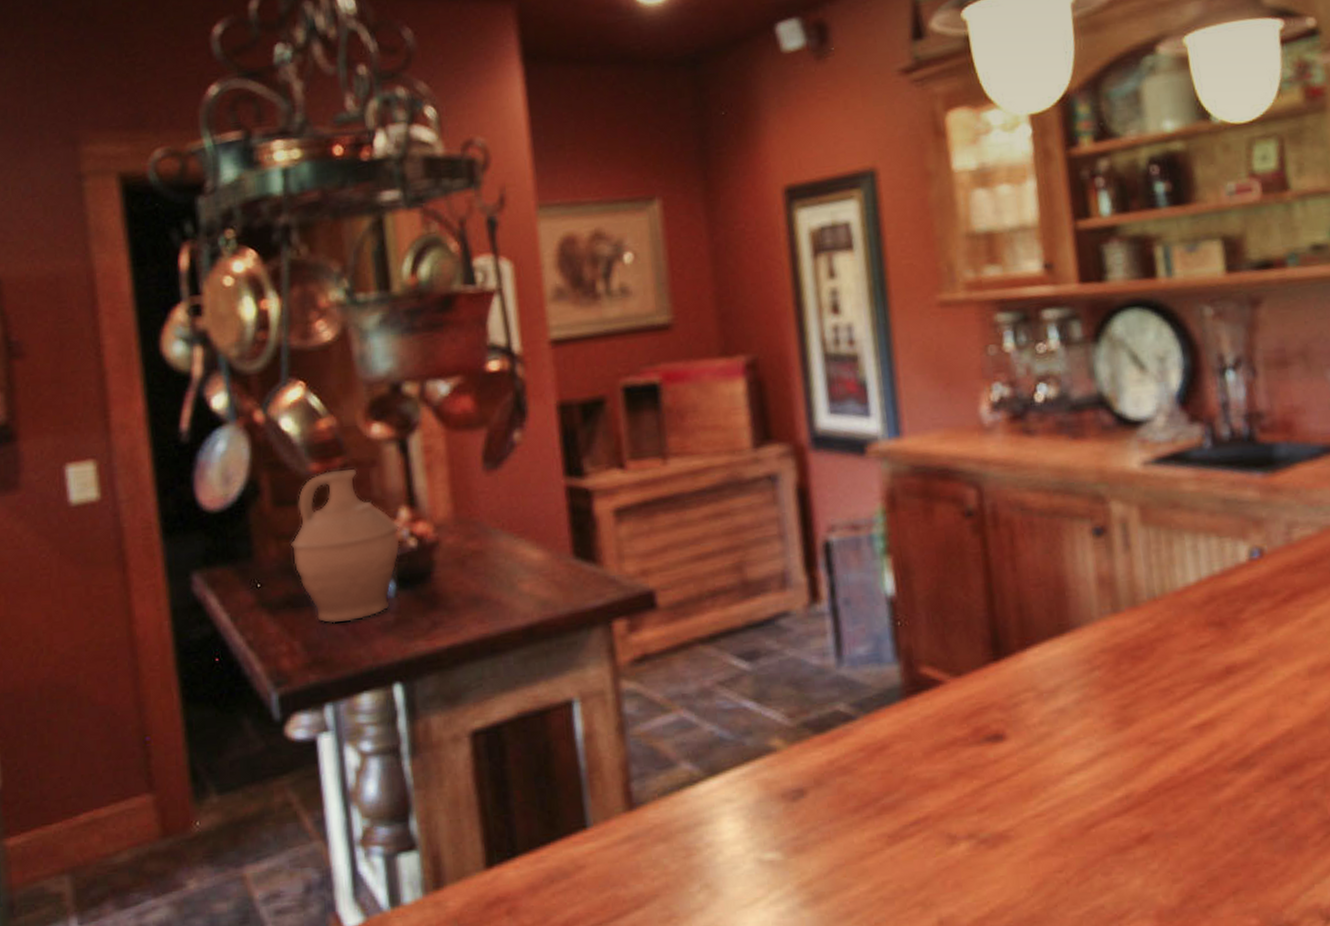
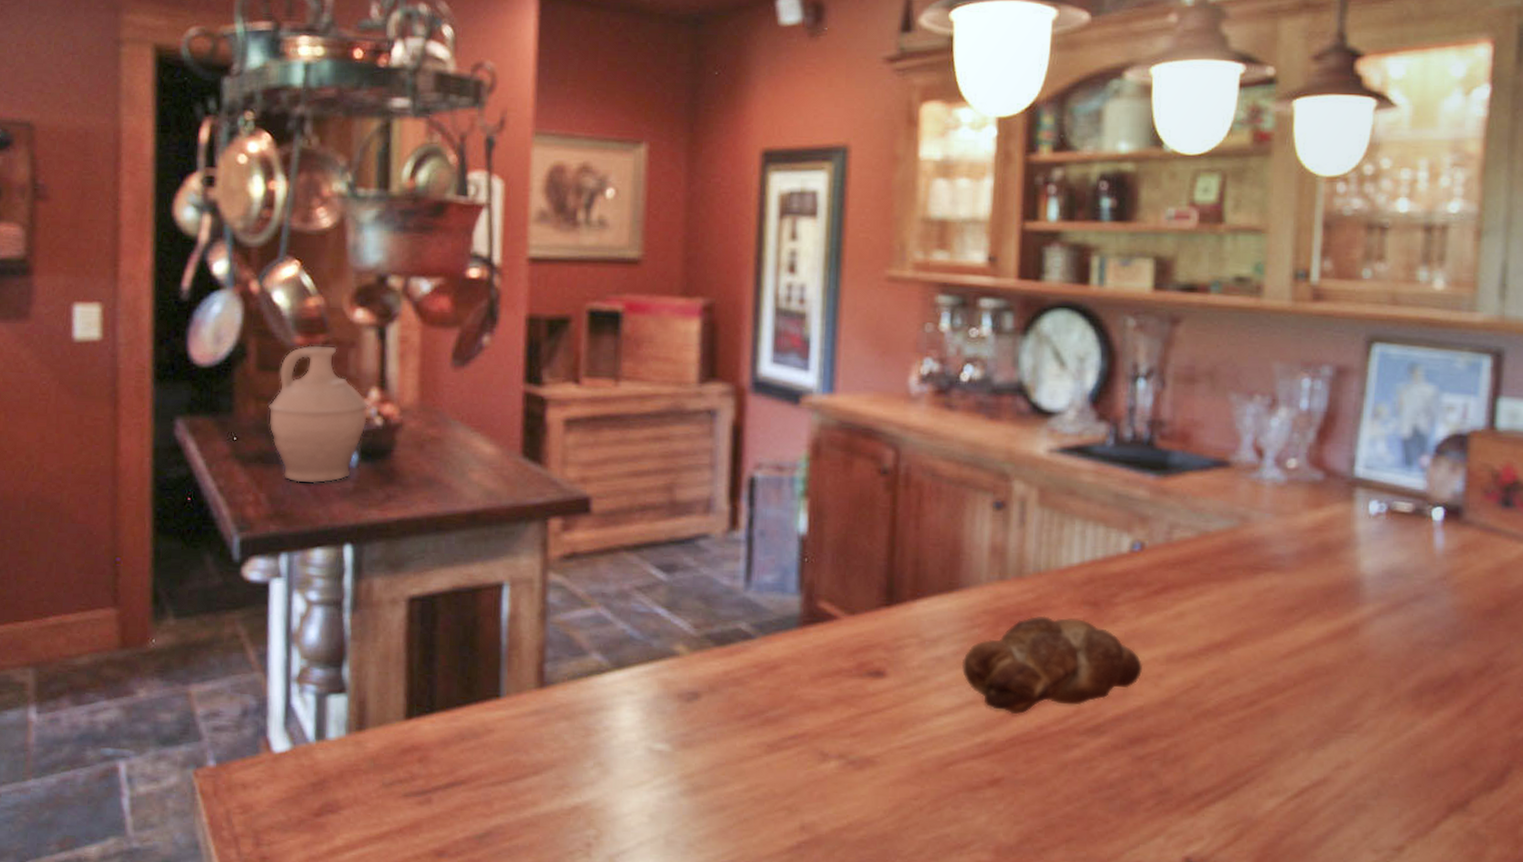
bread loaf: none [1086,642,1285,761] -> present [961,616,1143,715]

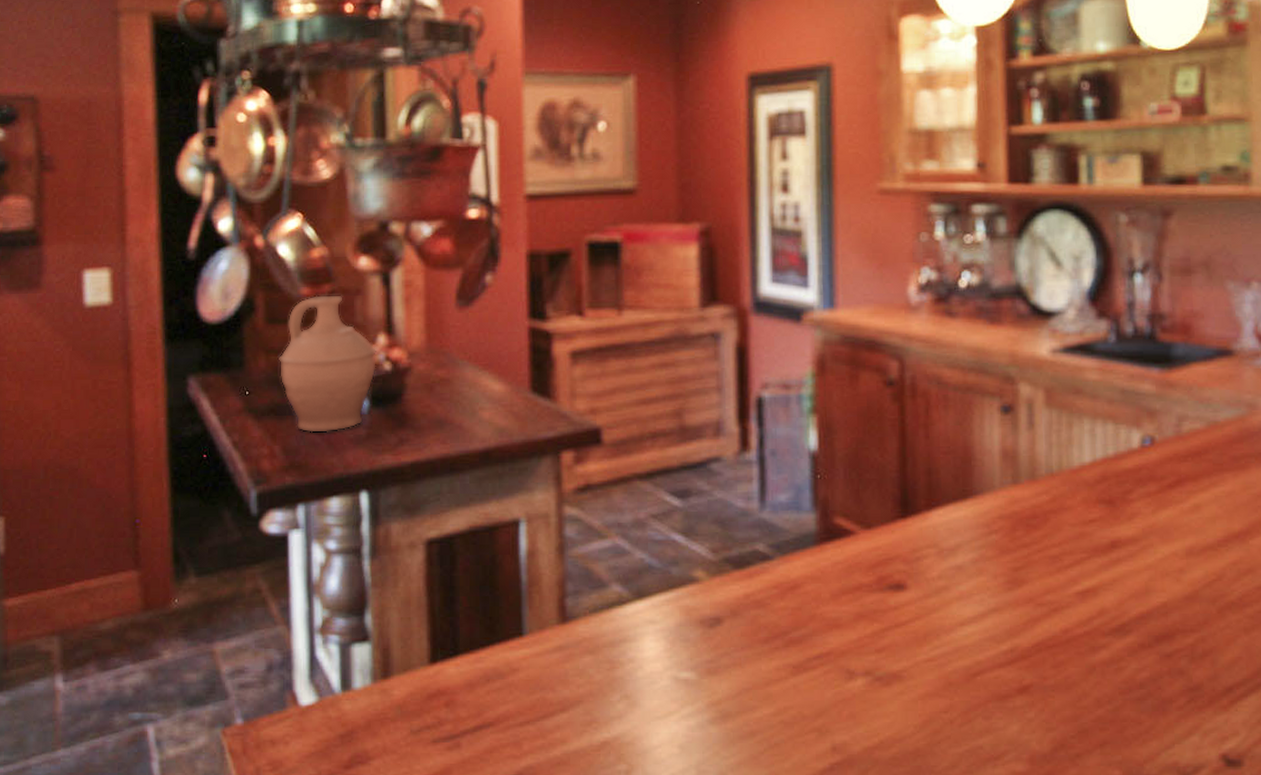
bread loaf: present [961,616,1143,715] -> none [981,517,1164,620]

